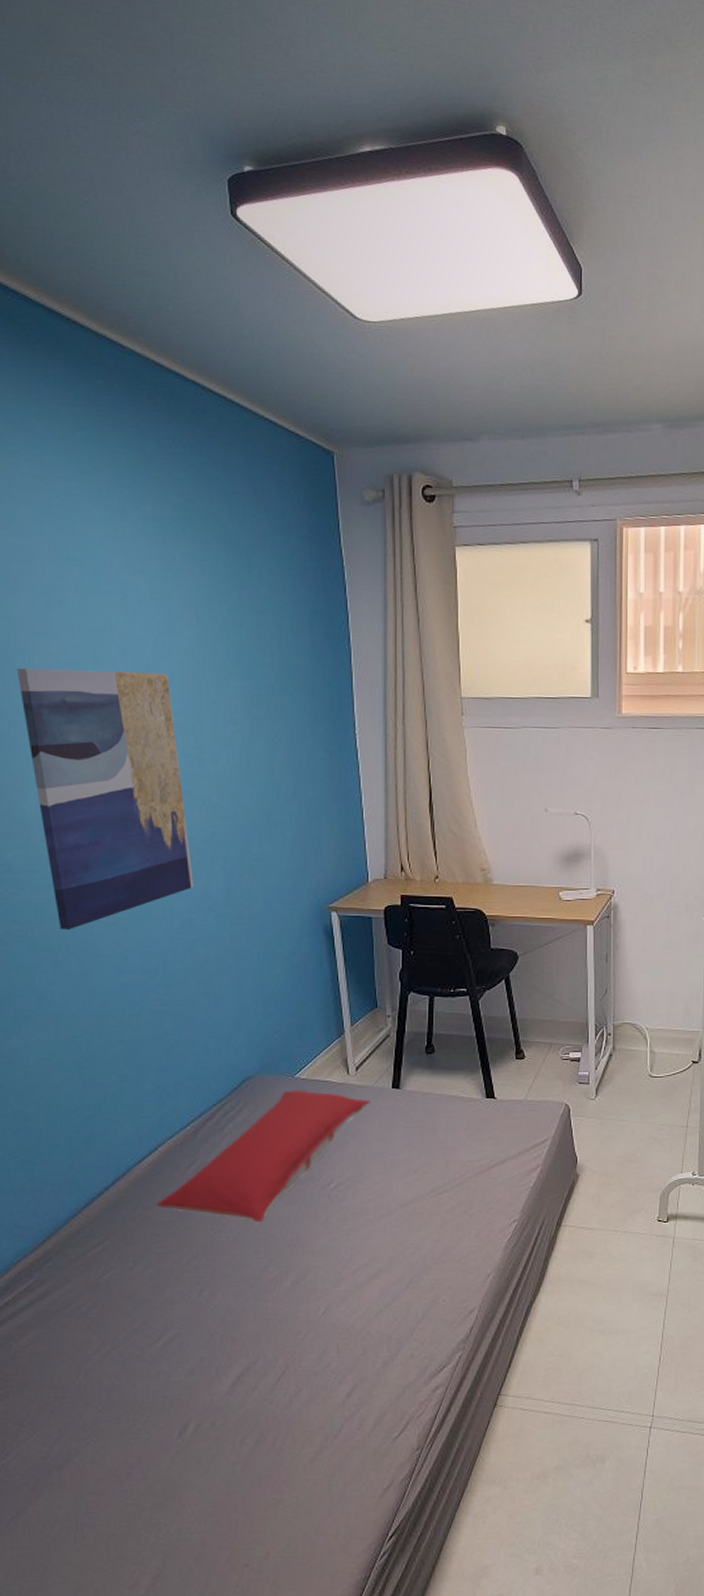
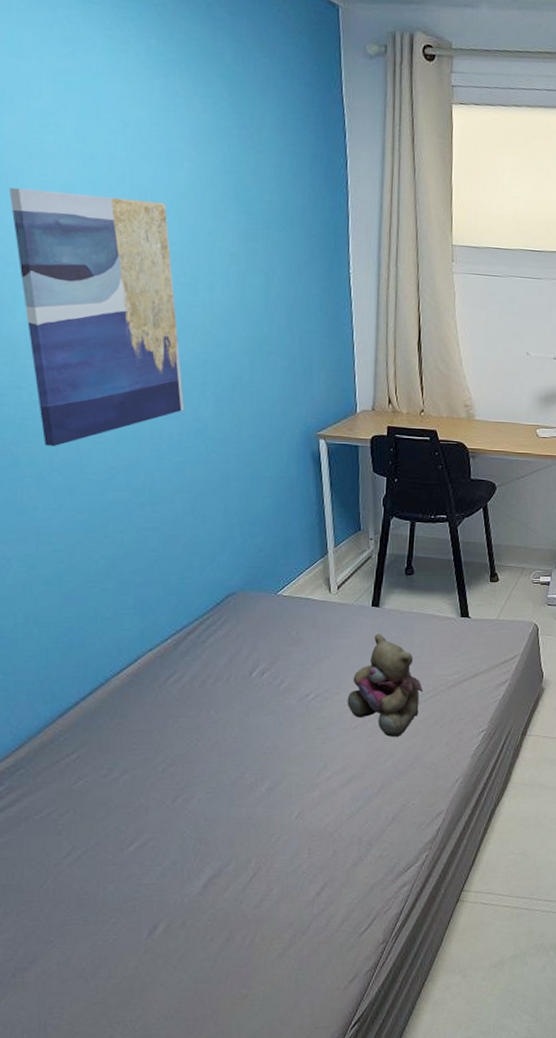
pillow: present [156,1090,370,1223] -> none [133,607,350,732]
teddy bear: none [370,1117,450,1228] -> present [347,633,423,737]

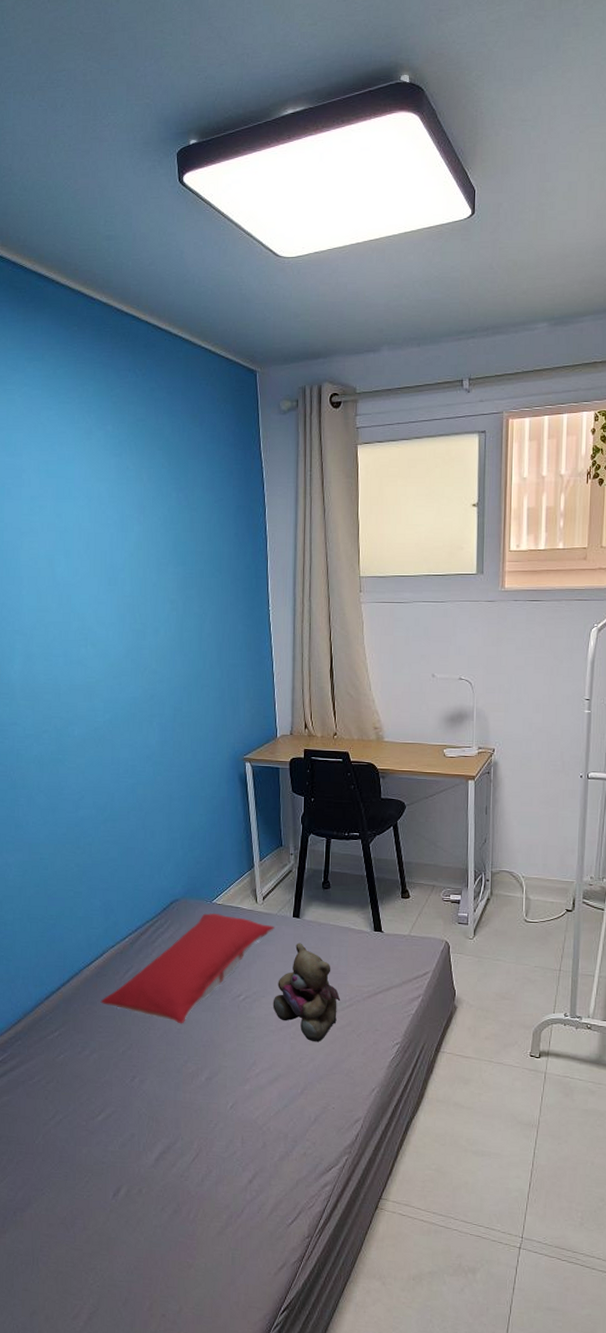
wall art: present [8,187,185,447] -> none [8,561,137,773]
pillow: none [133,607,350,732] -> present [100,913,275,1024]

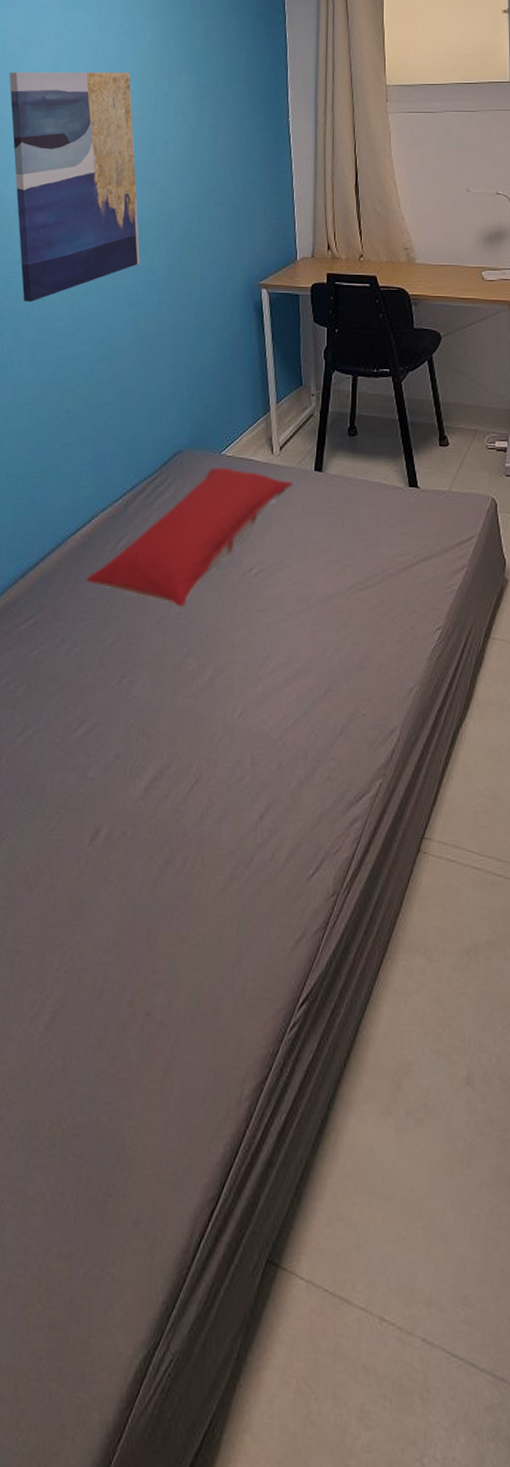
wall art: none [8,561,137,773] -> present [8,71,141,303]
teddy bear: present [272,943,341,1042] -> none [290,502,371,627]

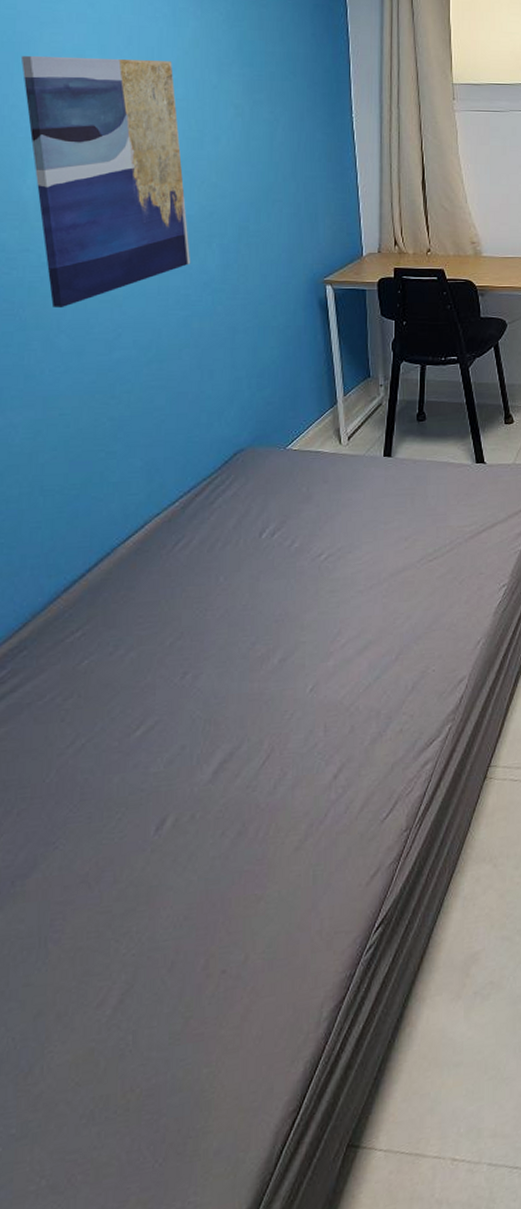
pillow: present [86,467,293,607] -> none [140,461,362,599]

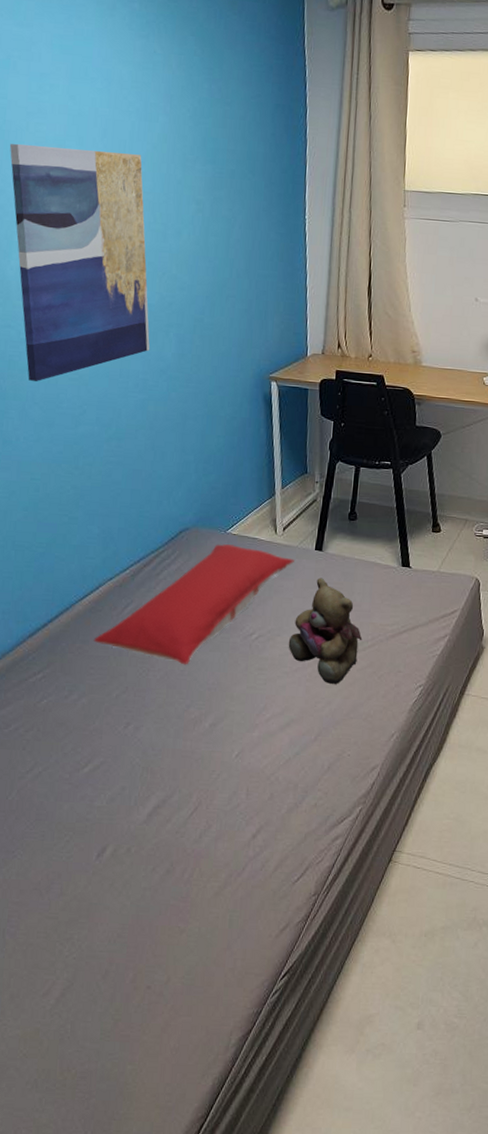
pillow: none [140,461,362,599] -> present [93,544,294,665]
teddy bear: none [361,485,440,597] -> present [288,577,363,684]

